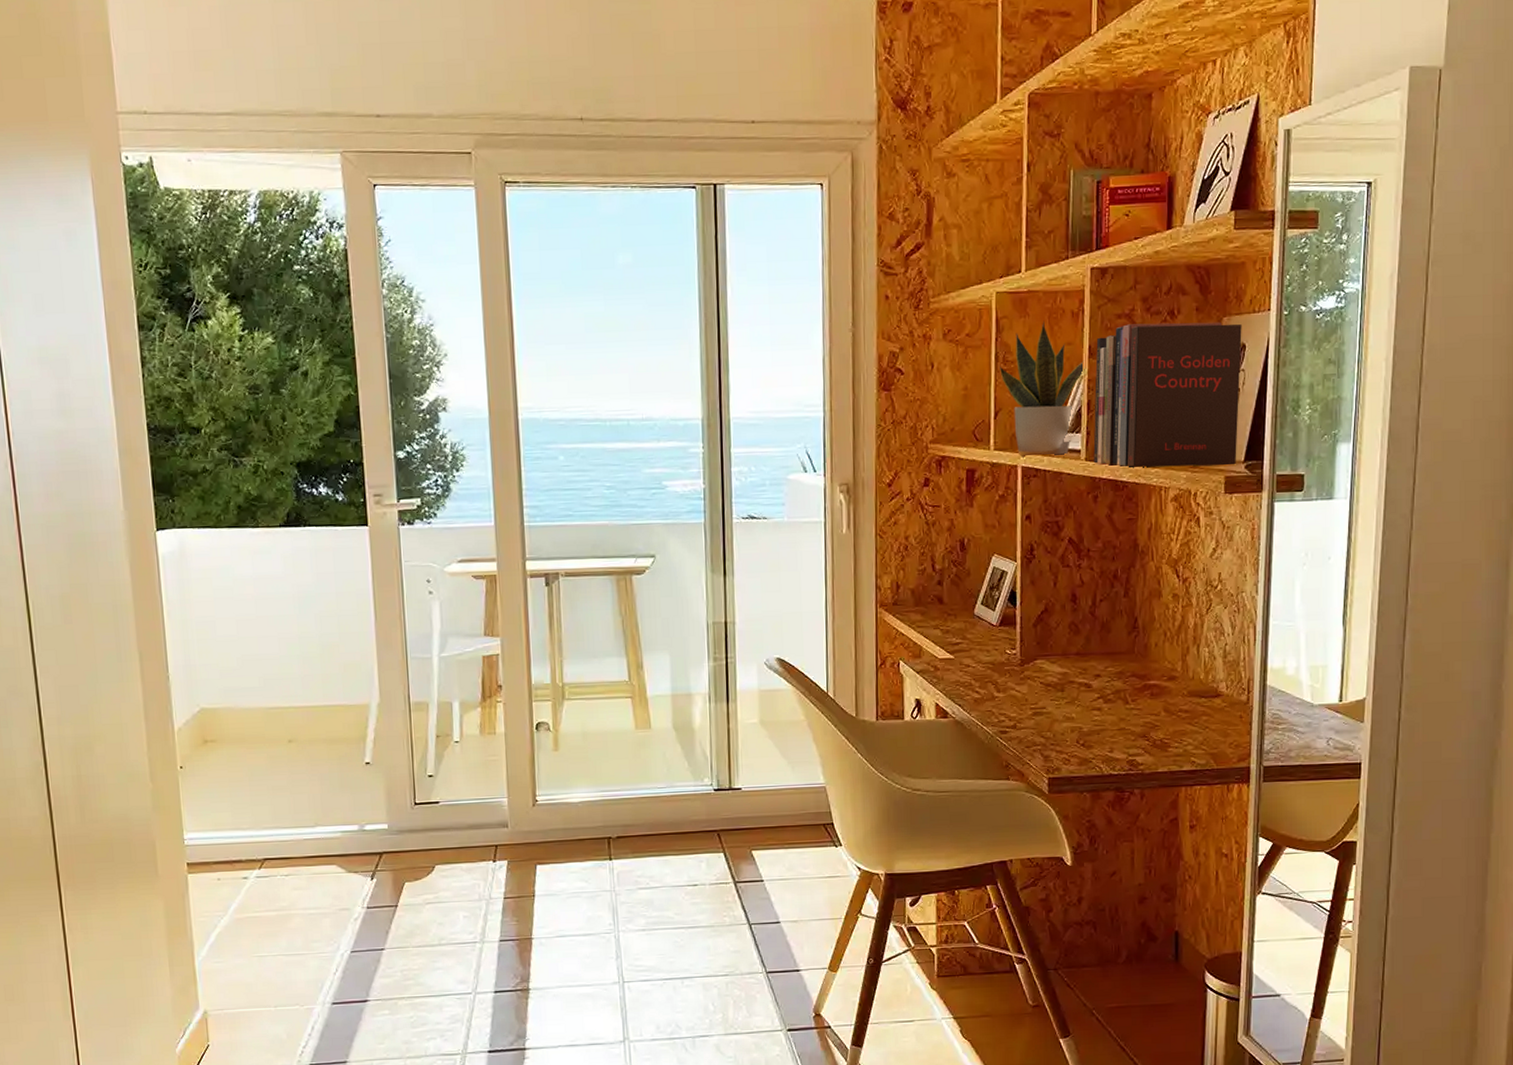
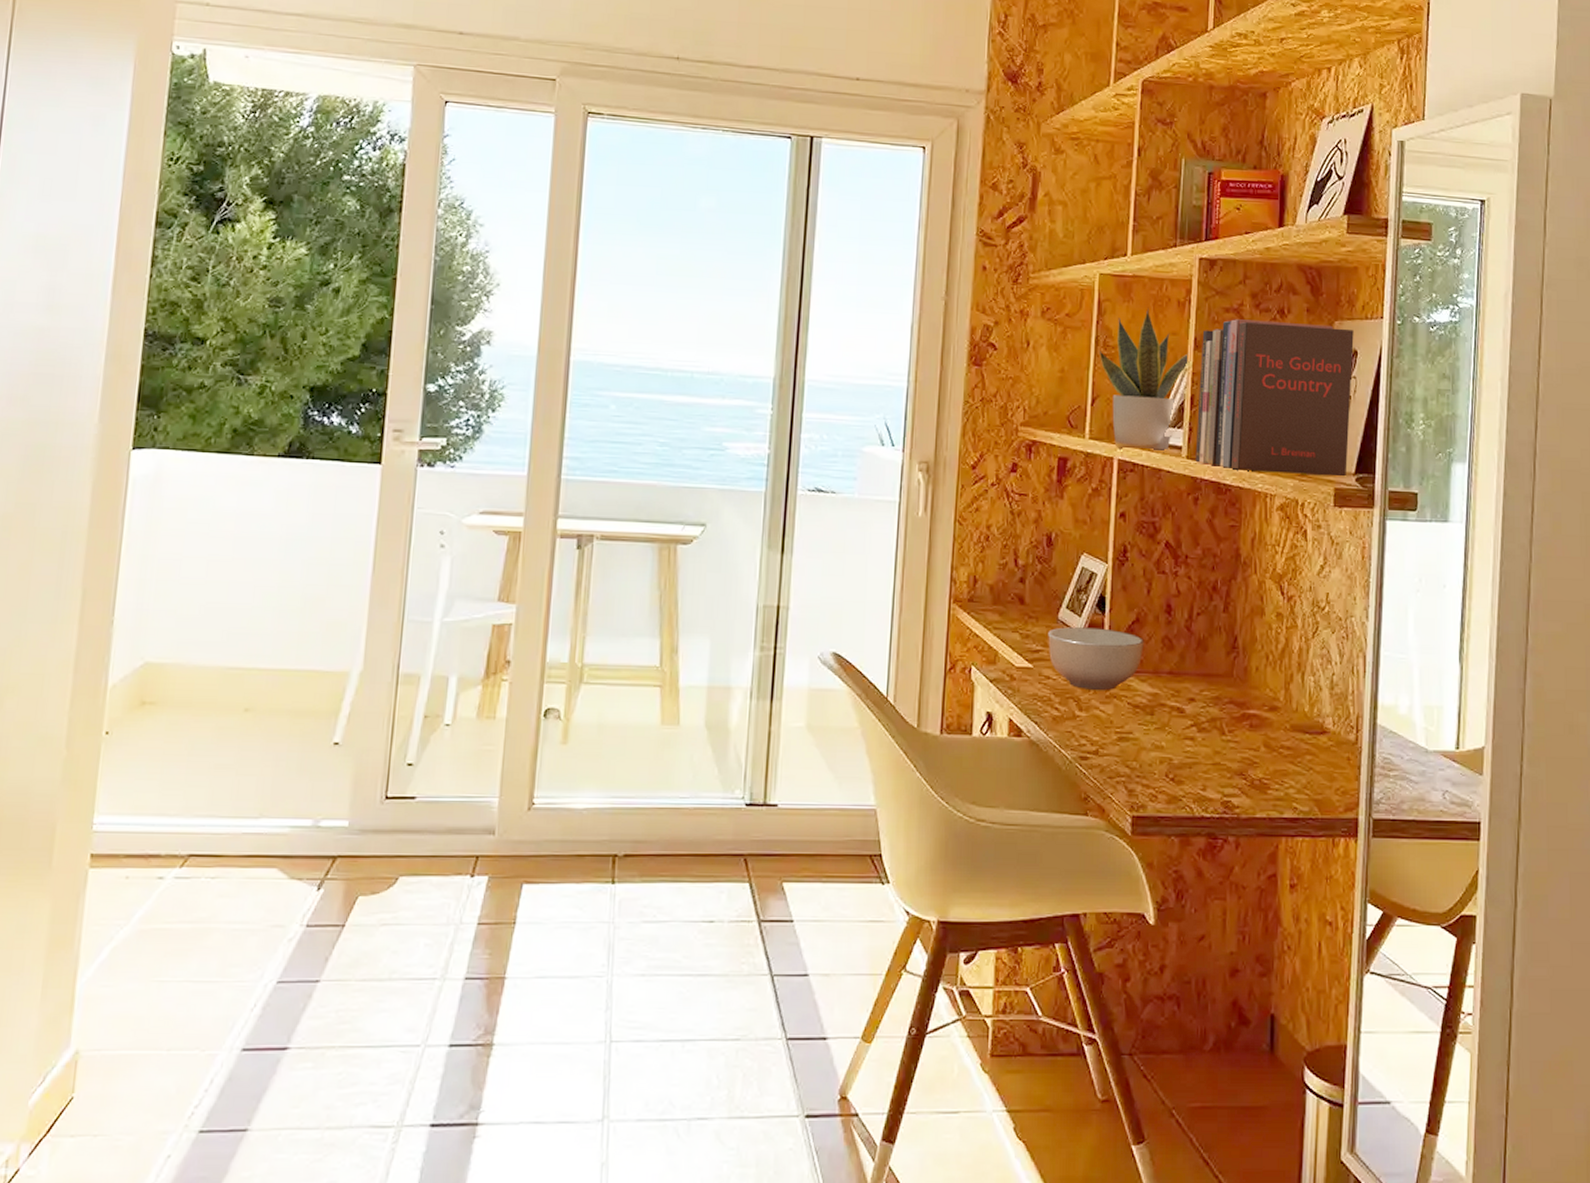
bowl: none [966,619,1054,675] -> present [1048,627,1145,691]

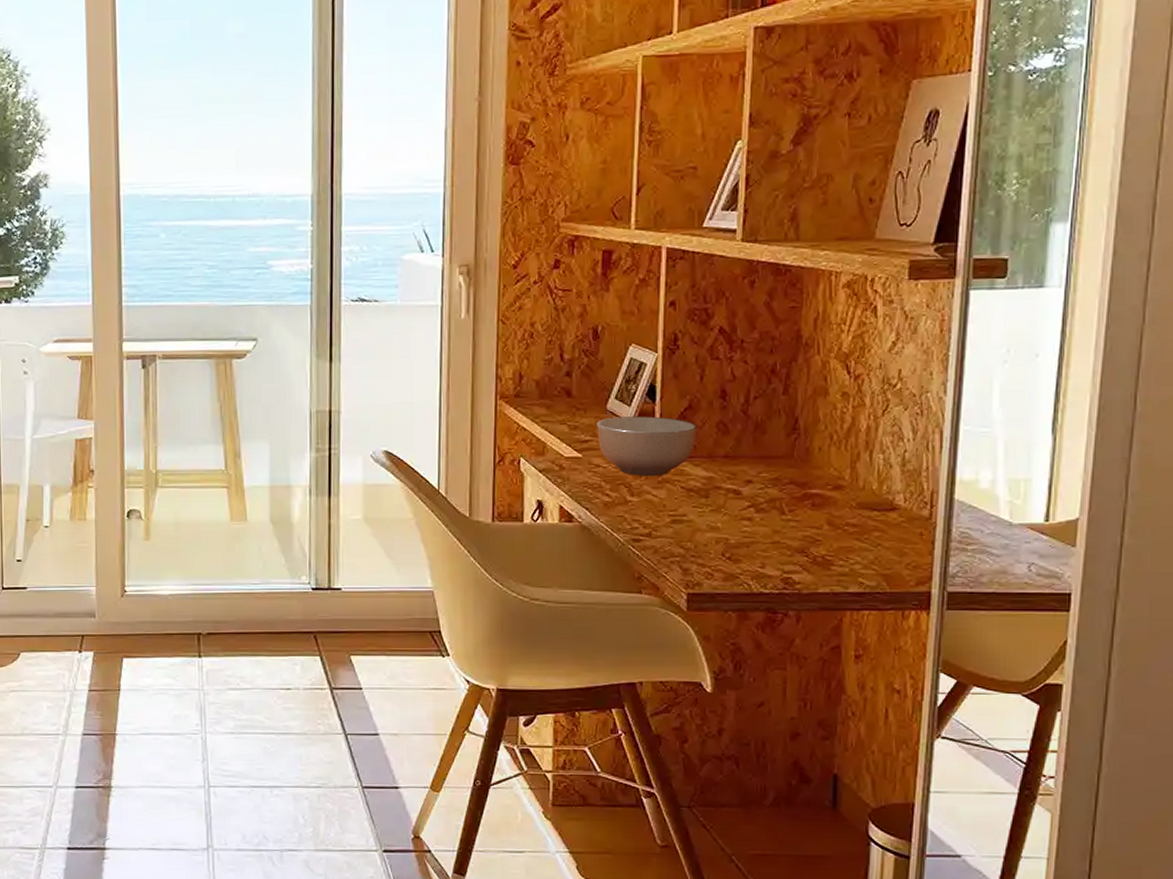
potted plant: present [1100,307,1190,453] -> none [645,86,744,239]
books: present [1195,319,1354,477] -> none [751,85,935,249]

